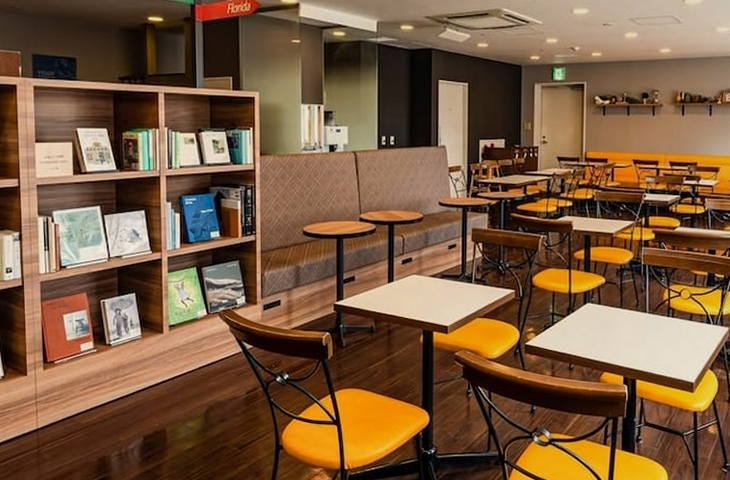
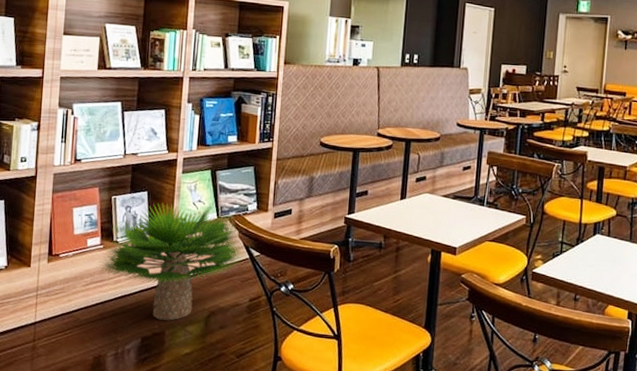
potted plant: none [91,299,239,418] -> present [96,202,246,321]

